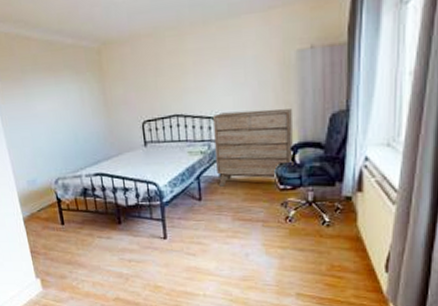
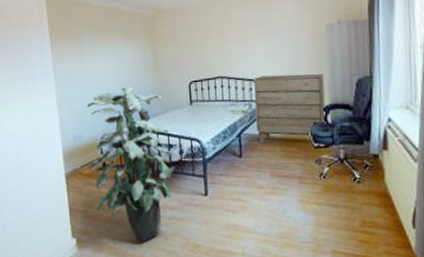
indoor plant: none [37,128,133,284] -> present [86,87,176,243]

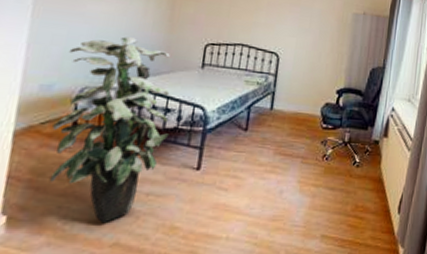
dresser: present [254,73,326,144] -> none [268,50,343,119]

